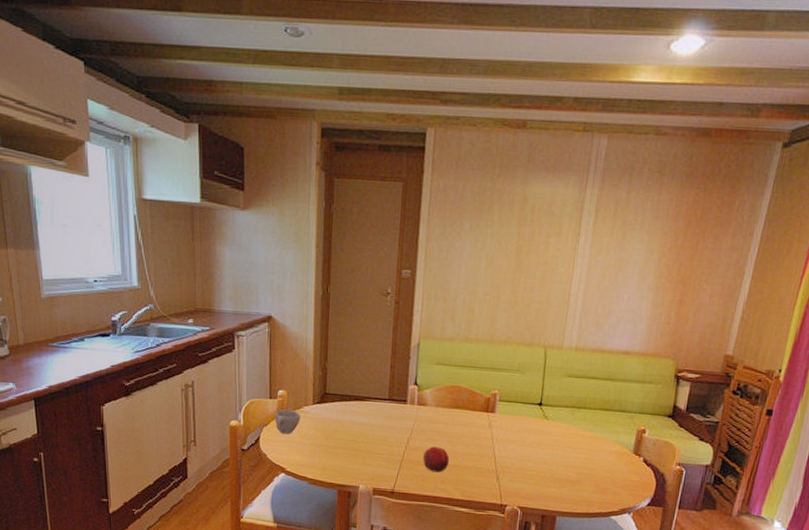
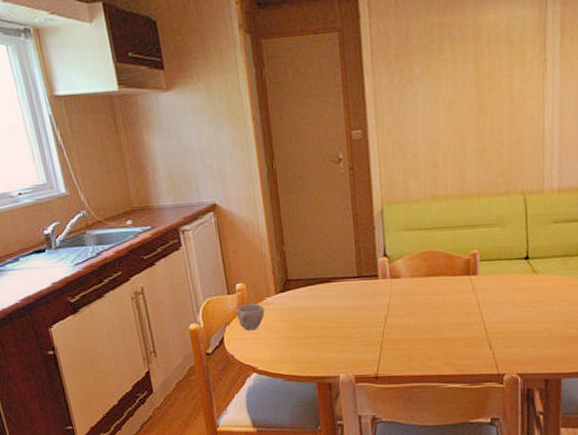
fruit: present [422,446,450,473] -> none [404,321,435,349]

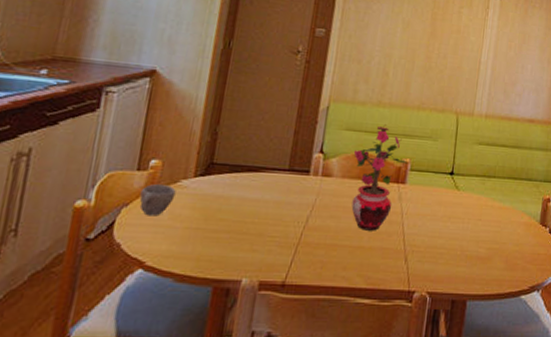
potted plant: none [417,218,477,324] -> present [351,124,408,231]

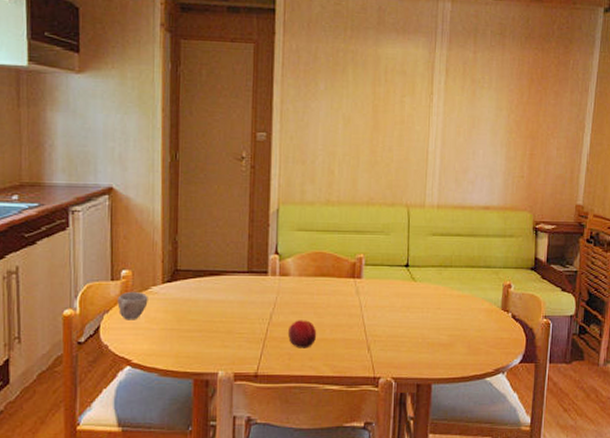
fruit: none [322,225,354,257] -> present [287,320,317,349]
potted plant: present [351,124,408,231] -> none [307,222,362,324]

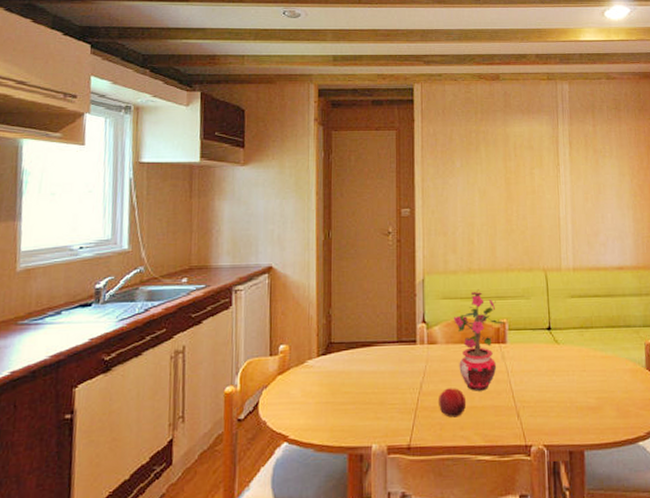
cup: present [117,292,148,320] -> none [275,366,304,395]
potted plant: none [307,222,362,324] -> present [453,289,506,391]

